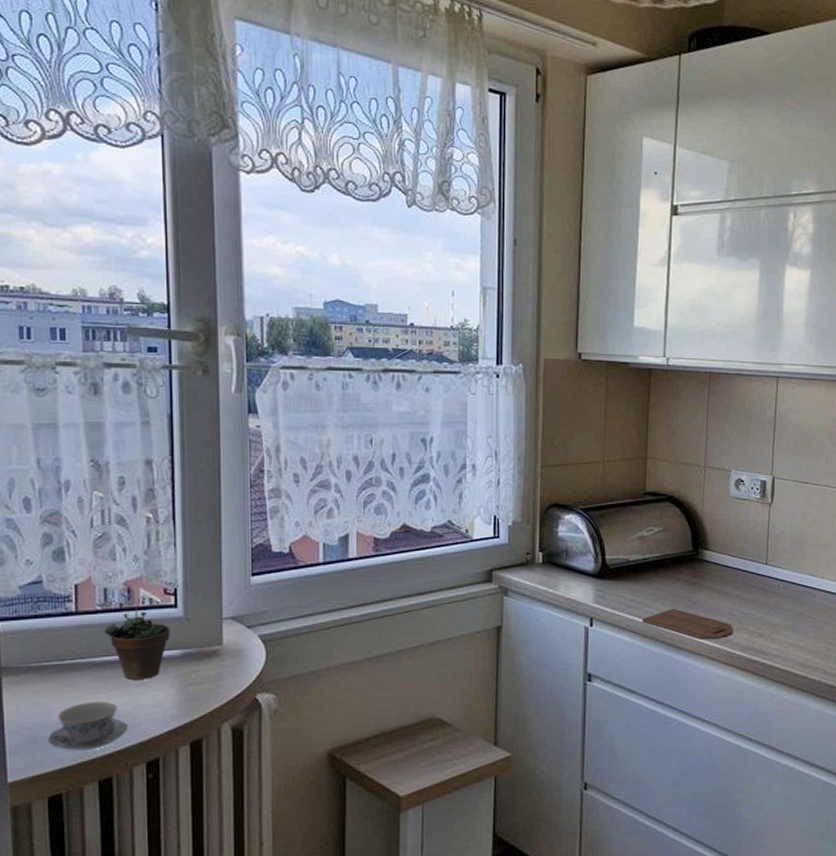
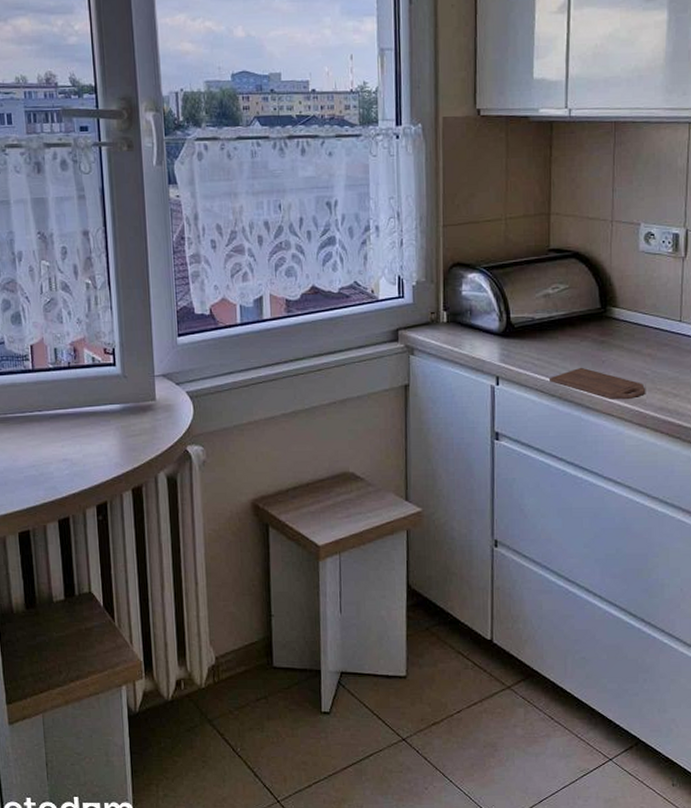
teacup: present [47,702,128,751] -> none [15,450,80,493]
succulent plant: present [104,596,170,680] -> none [56,355,111,431]

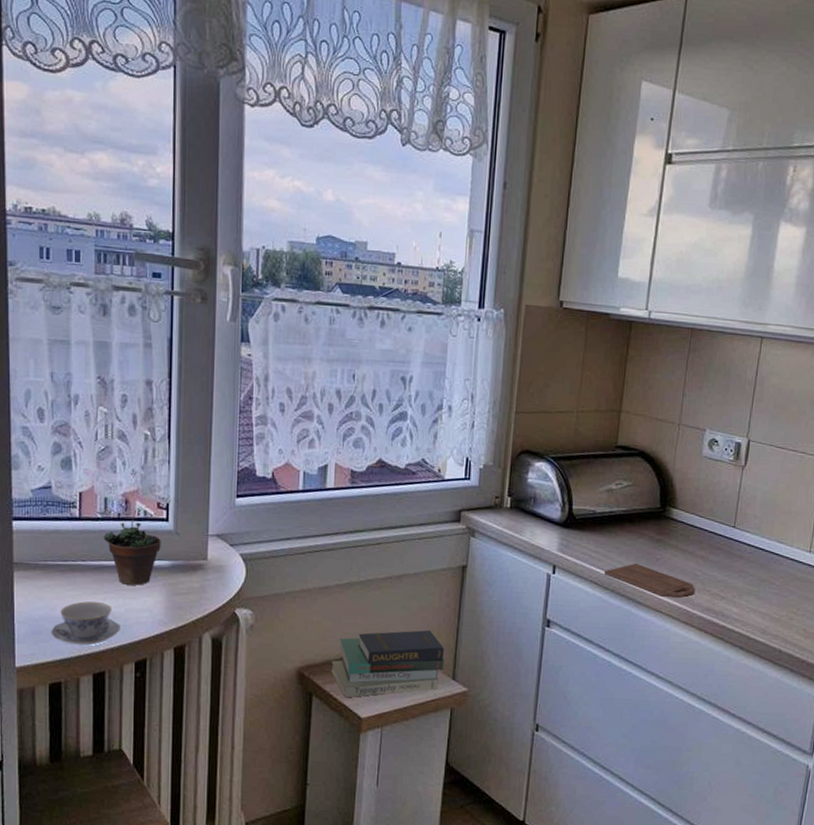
teacup: none [15,450,80,493] -> present [51,601,120,645]
succulent plant: none [56,355,111,431] -> present [103,508,161,585]
books: none [284,452,396,527] -> present [331,629,444,698]

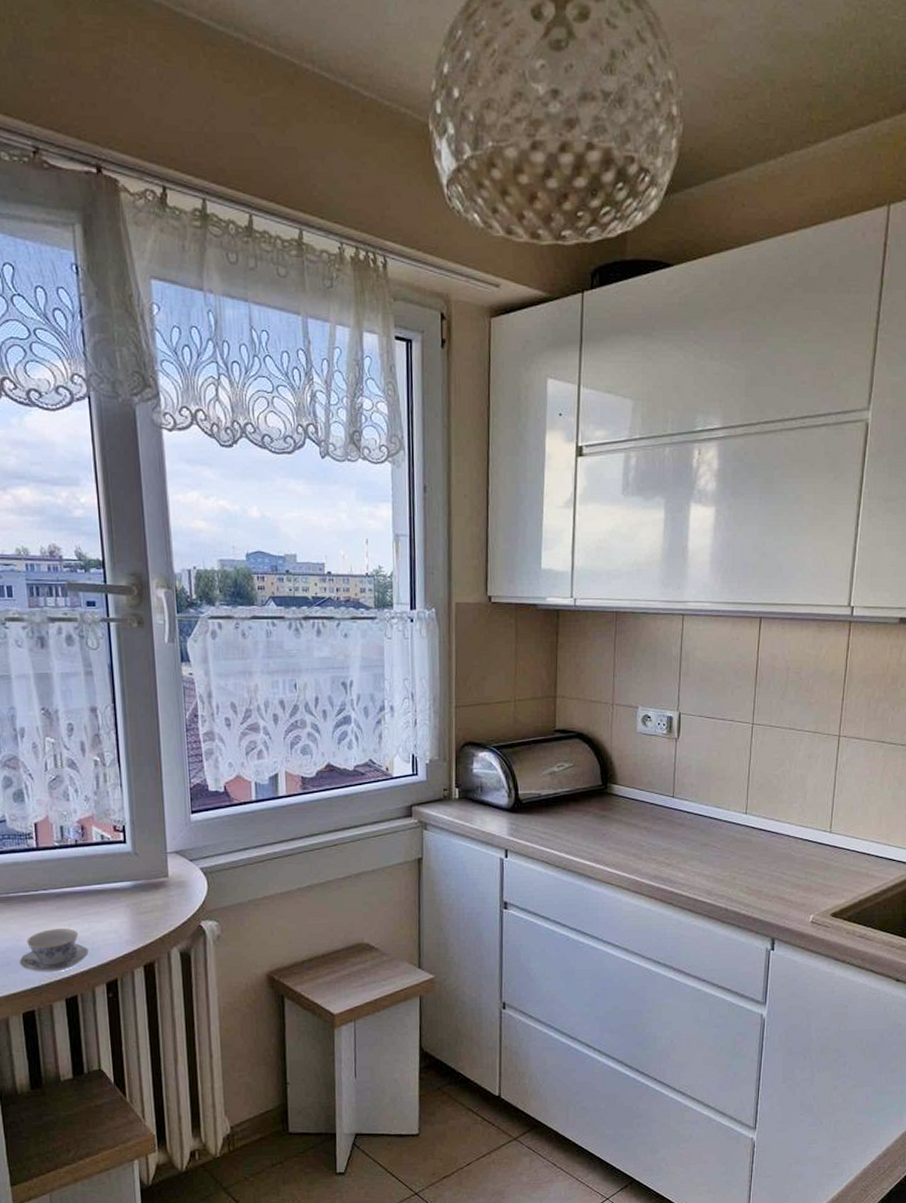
succulent plant: present [103,508,161,585] -> none [62,833,121,909]
books: present [331,629,444,698] -> none [300,923,409,997]
cutting board: present [604,563,696,599] -> none [555,839,642,870]

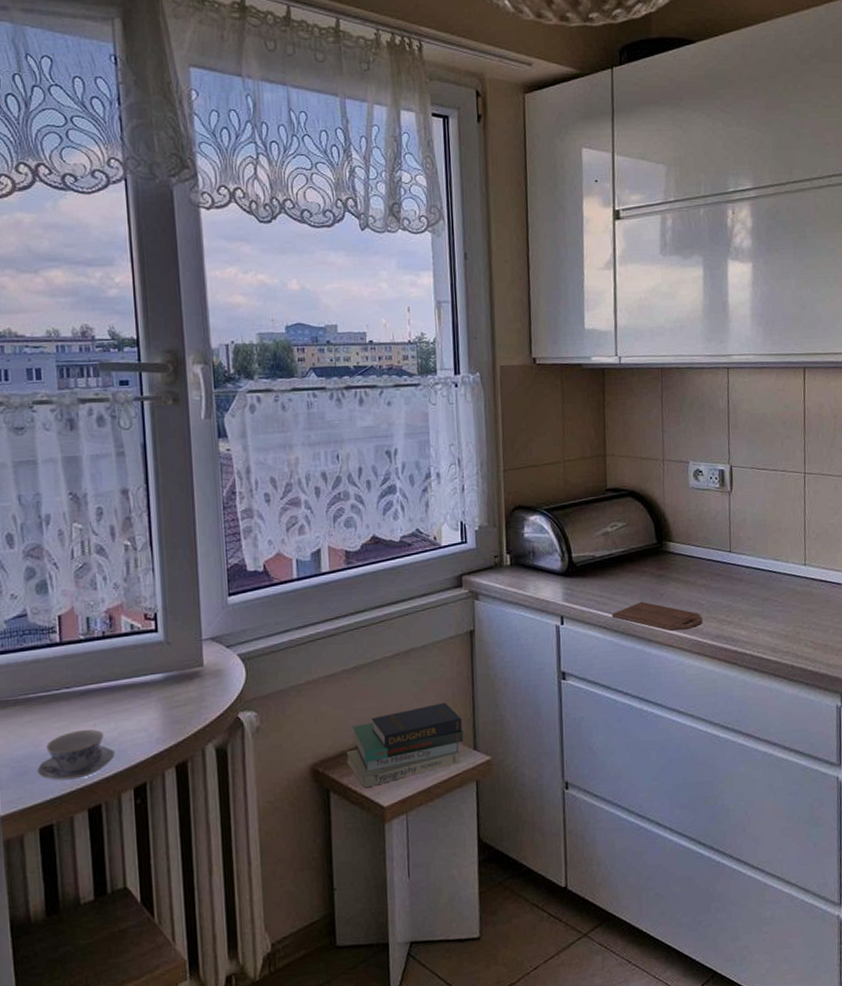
books: none [300,923,409,997] -> present [346,702,464,789]
cutting board: none [555,839,642,870] -> present [612,601,703,632]

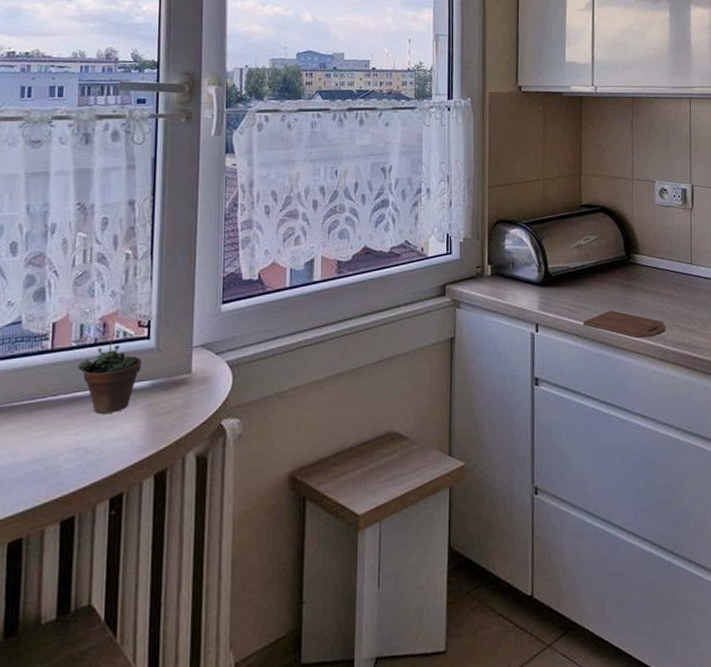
teacup: present [37,729,115,782] -> none [12,438,94,493]
succulent plant: none [88,623,152,707] -> present [77,330,142,414]
books: present [346,702,464,789] -> none [325,408,440,496]

